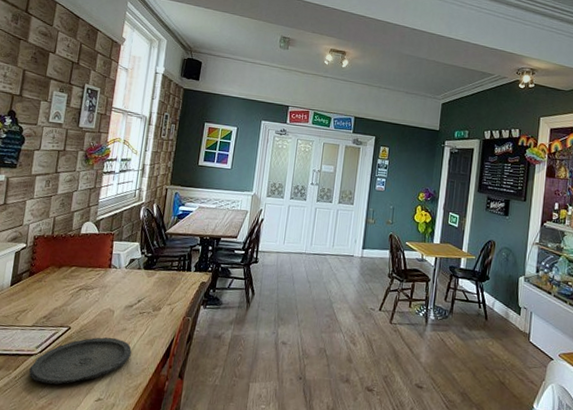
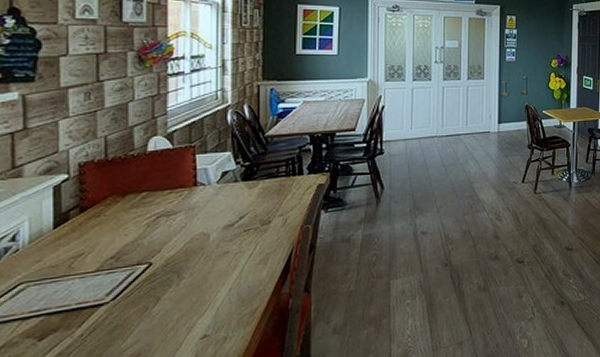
plate: present [28,337,132,385] -> none [101,264,240,334]

